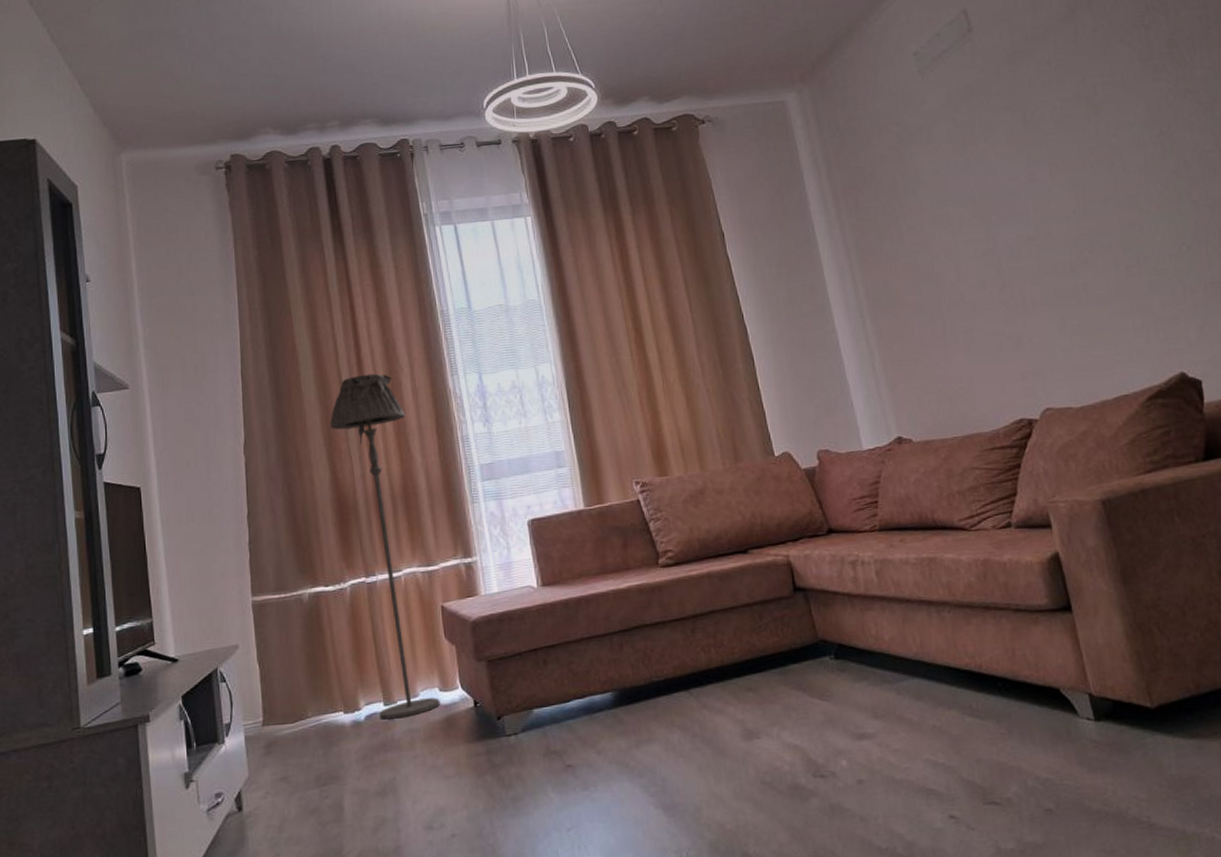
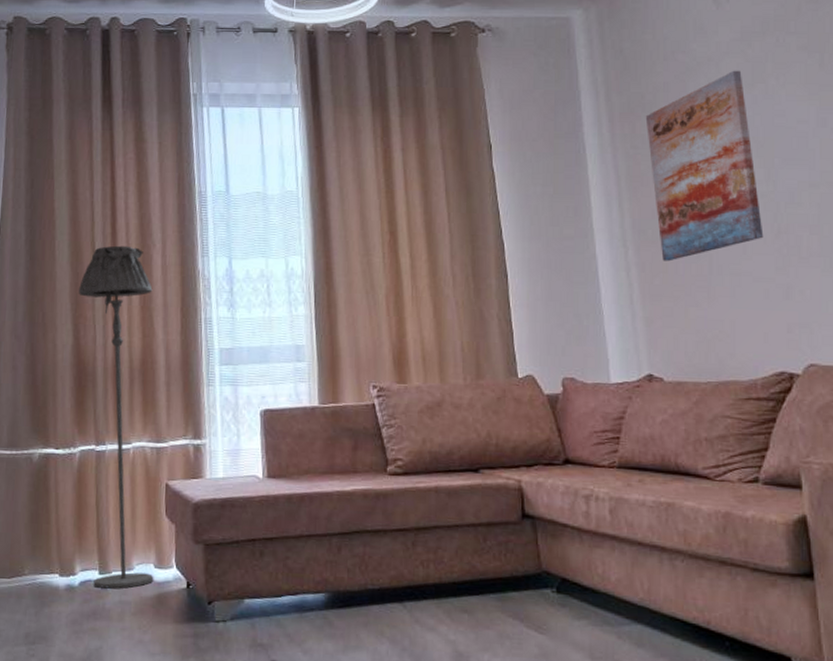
wall art: none [867,135,990,327] -> present [645,70,764,262]

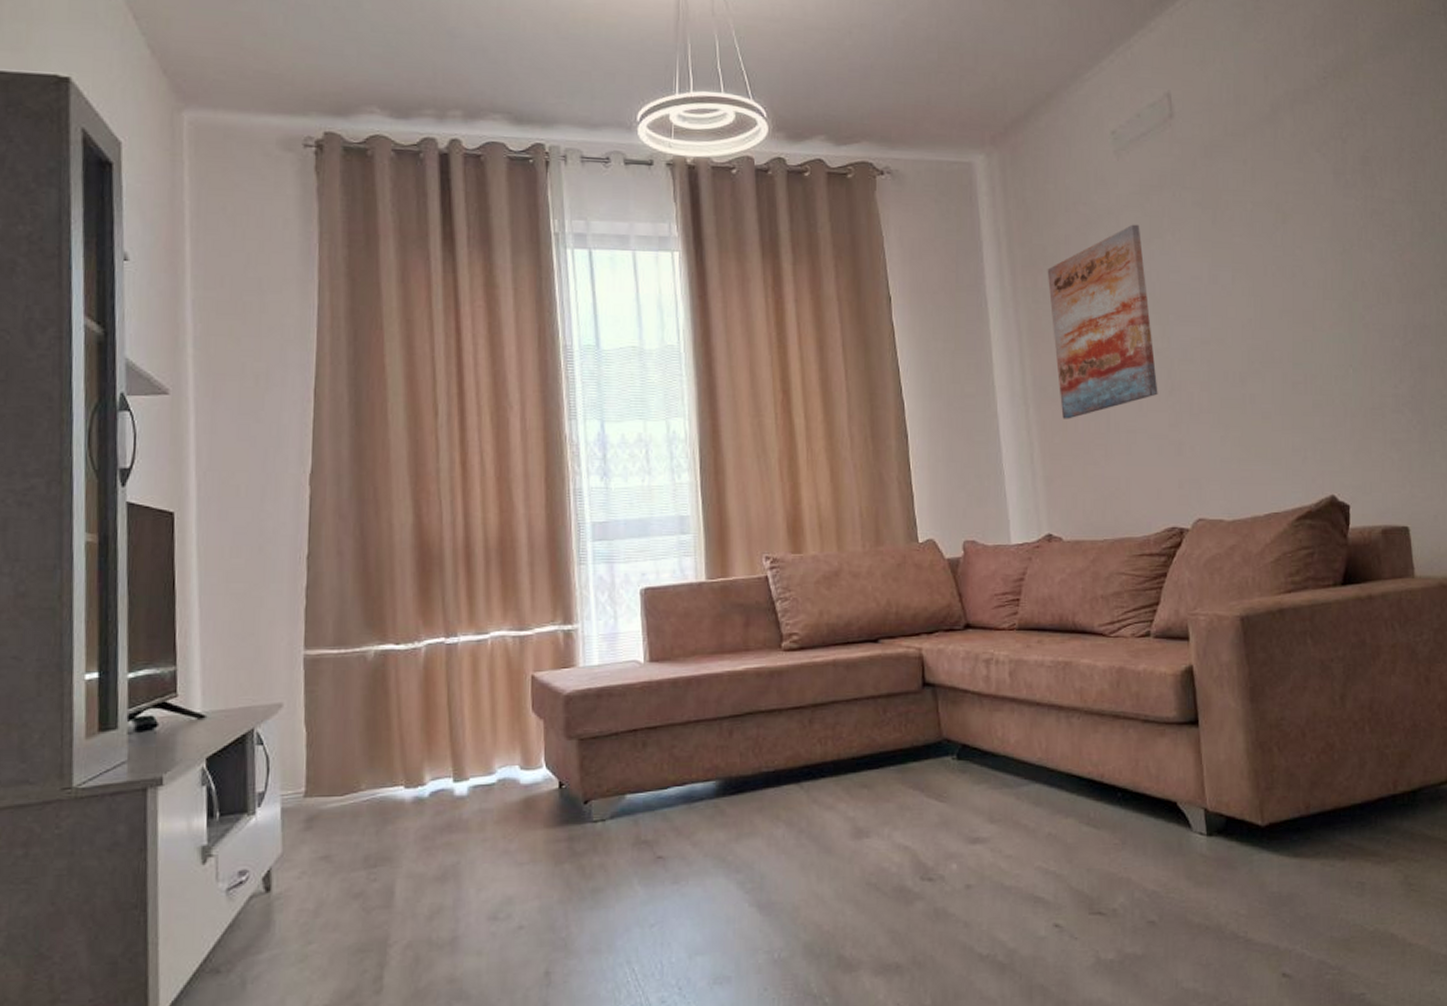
floor lamp: present [79,245,153,589] -> none [419,407,519,797]

